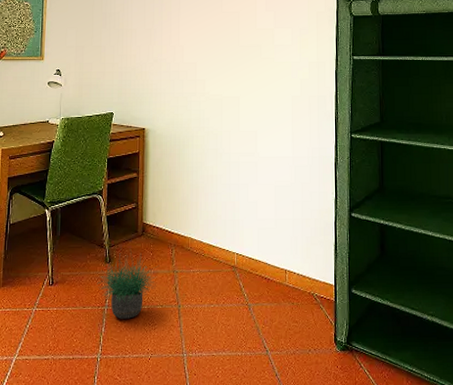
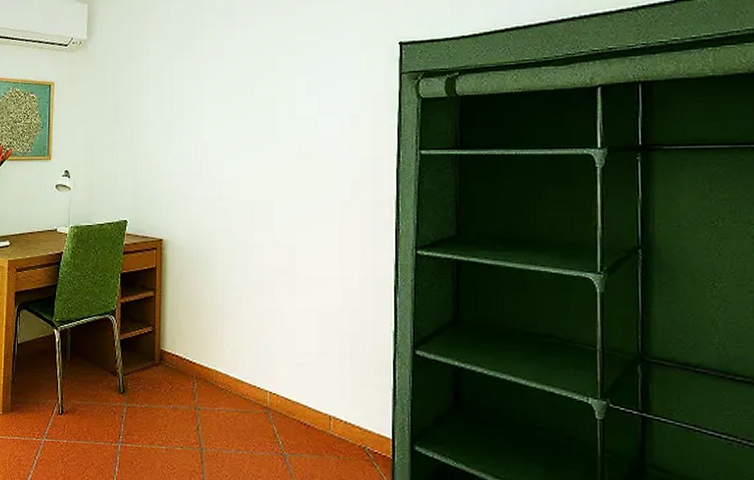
potted plant: present [97,251,159,319] -> none [110,382,178,459]

